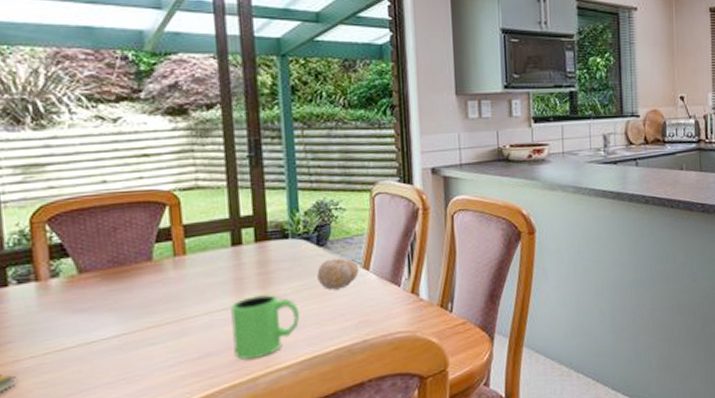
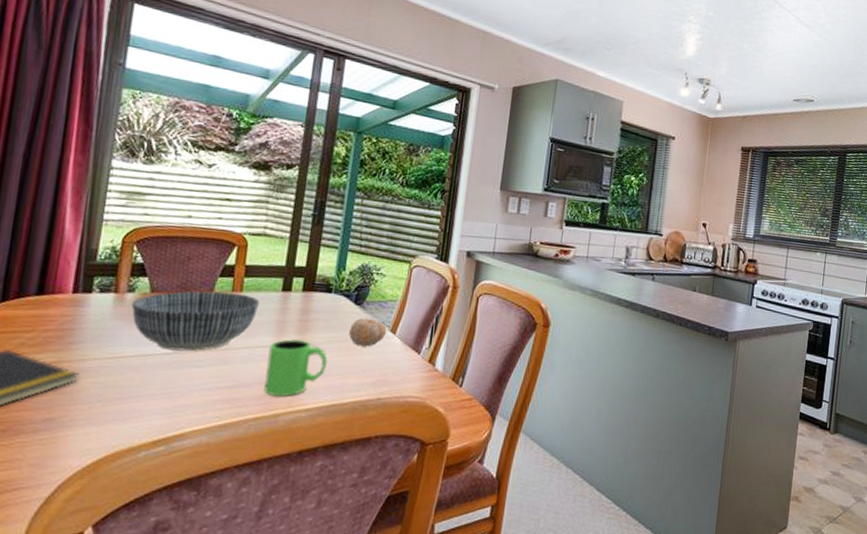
bowl: none [58,257,209,333] -> present [131,291,260,352]

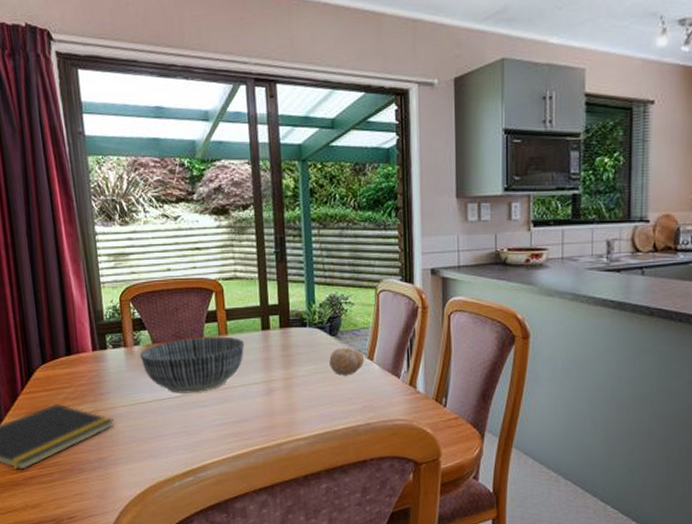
mug: present [264,339,328,396] -> none [261,375,315,427]

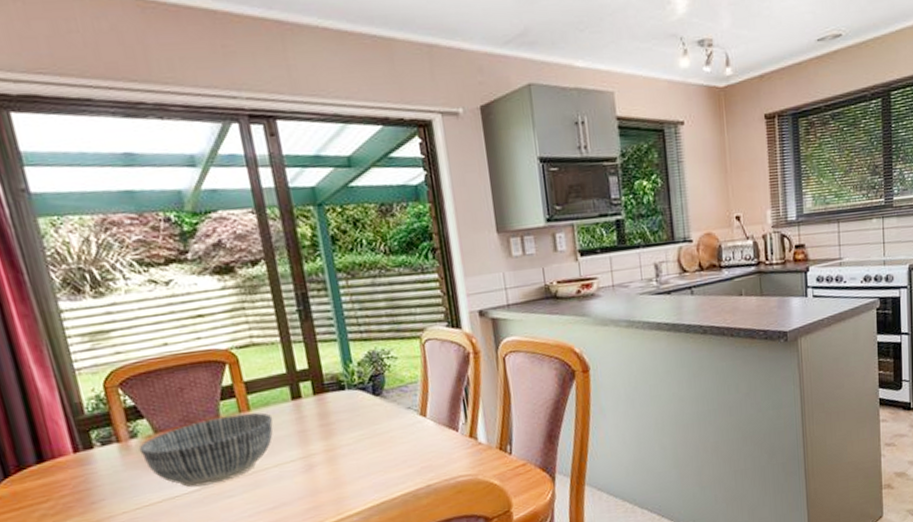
fruit: present [329,347,365,376] -> none [376,406,417,438]

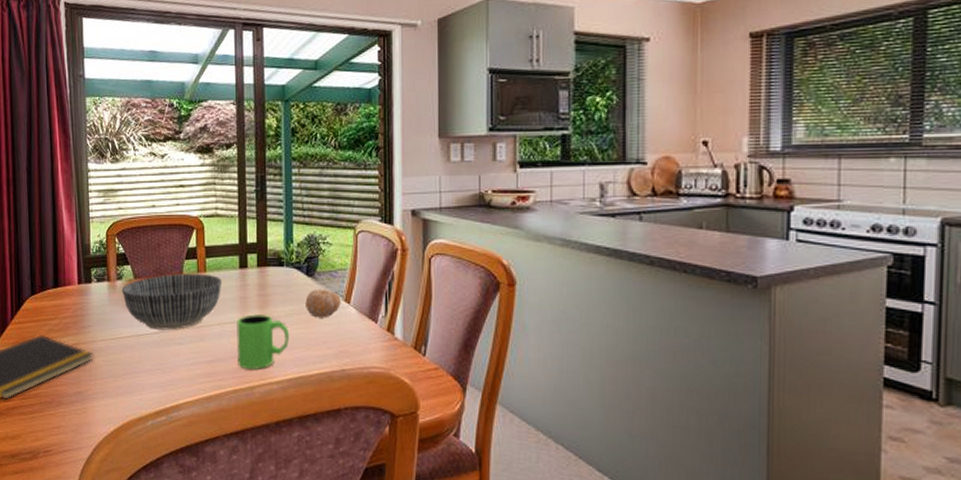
mug: none [298,445,365,508] -> present [236,314,290,369]
fruit: none [376,406,417,438] -> present [305,289,342,318]

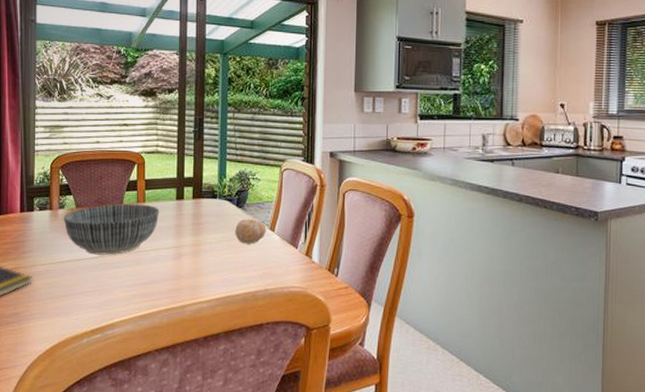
mug: present [236,314,290,369] -> none [171,241,220,290]

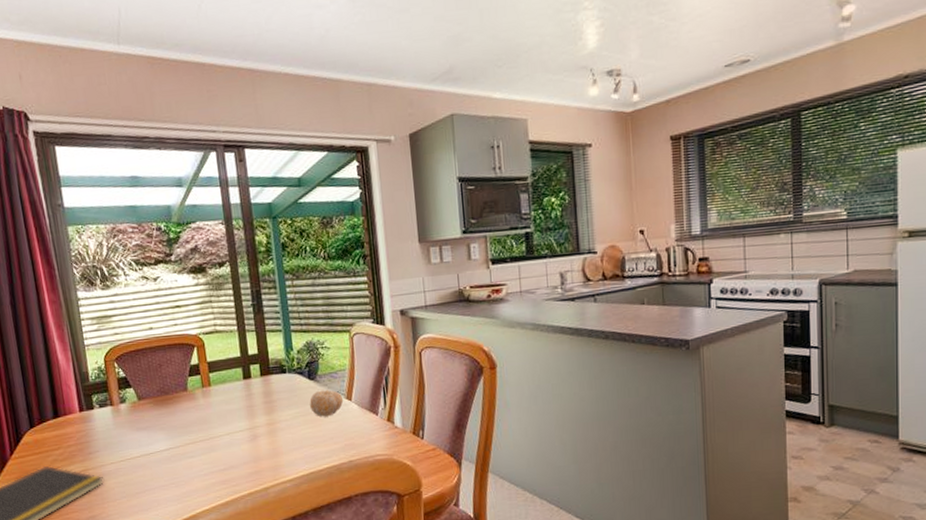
bowl: present [63,203,160,255] -> none [126,388,228,447]

